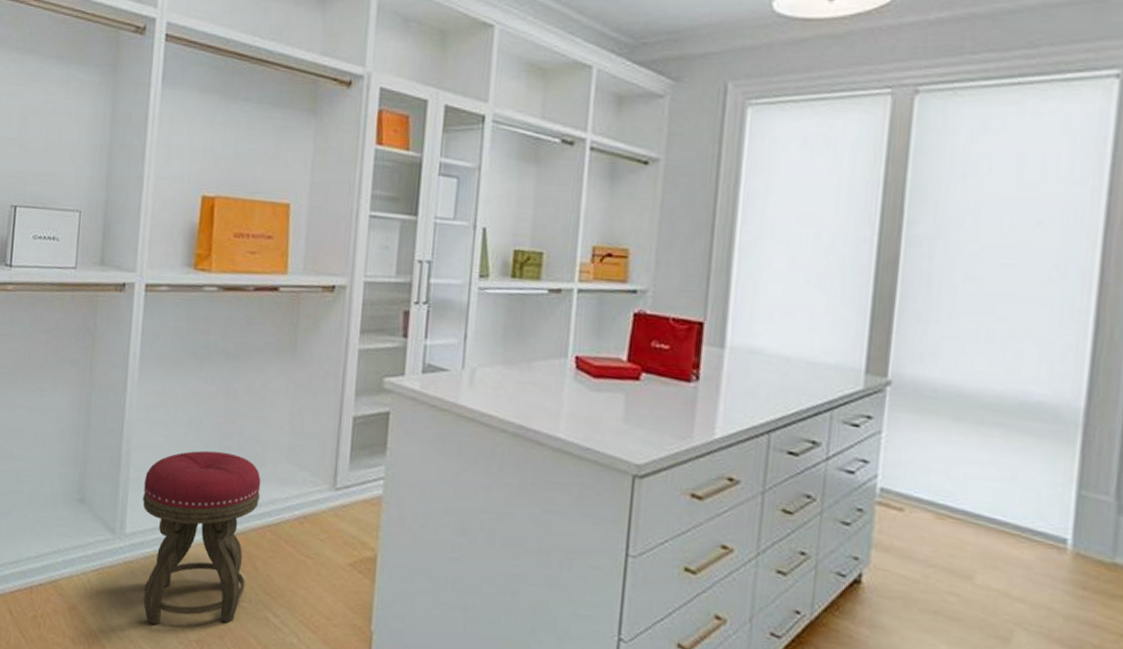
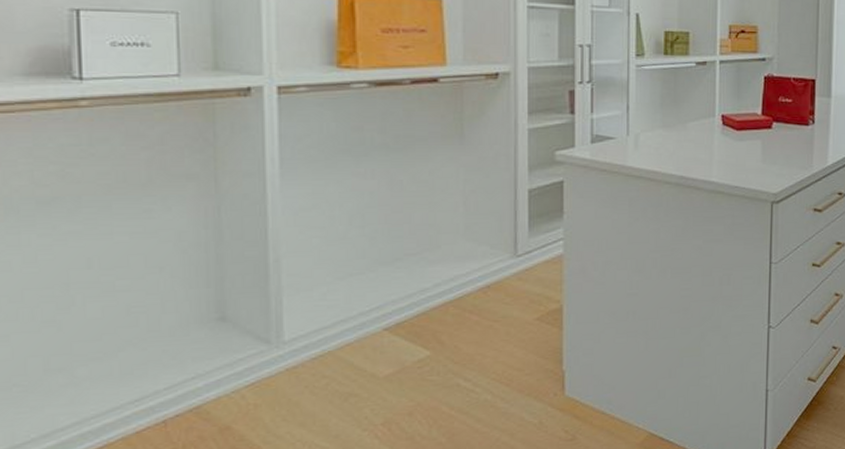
stool: present [142,450,261,625] -> none [301,242,438,422]

